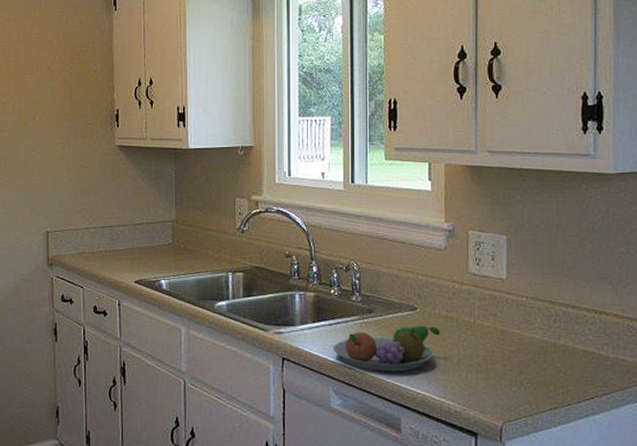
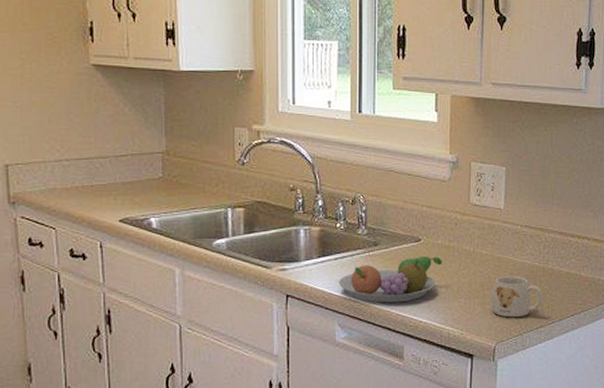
mug: none [495,350,556,396] -> present [491,276,543,318]

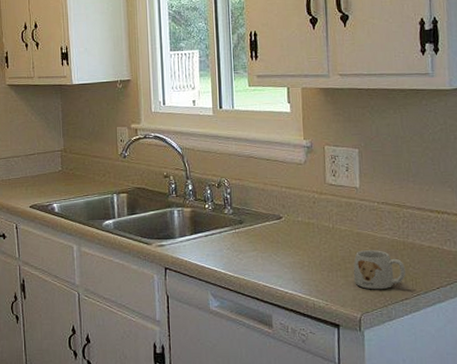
fruit bowl: present [338,255,442,303] -> none [209,232,303,275]

